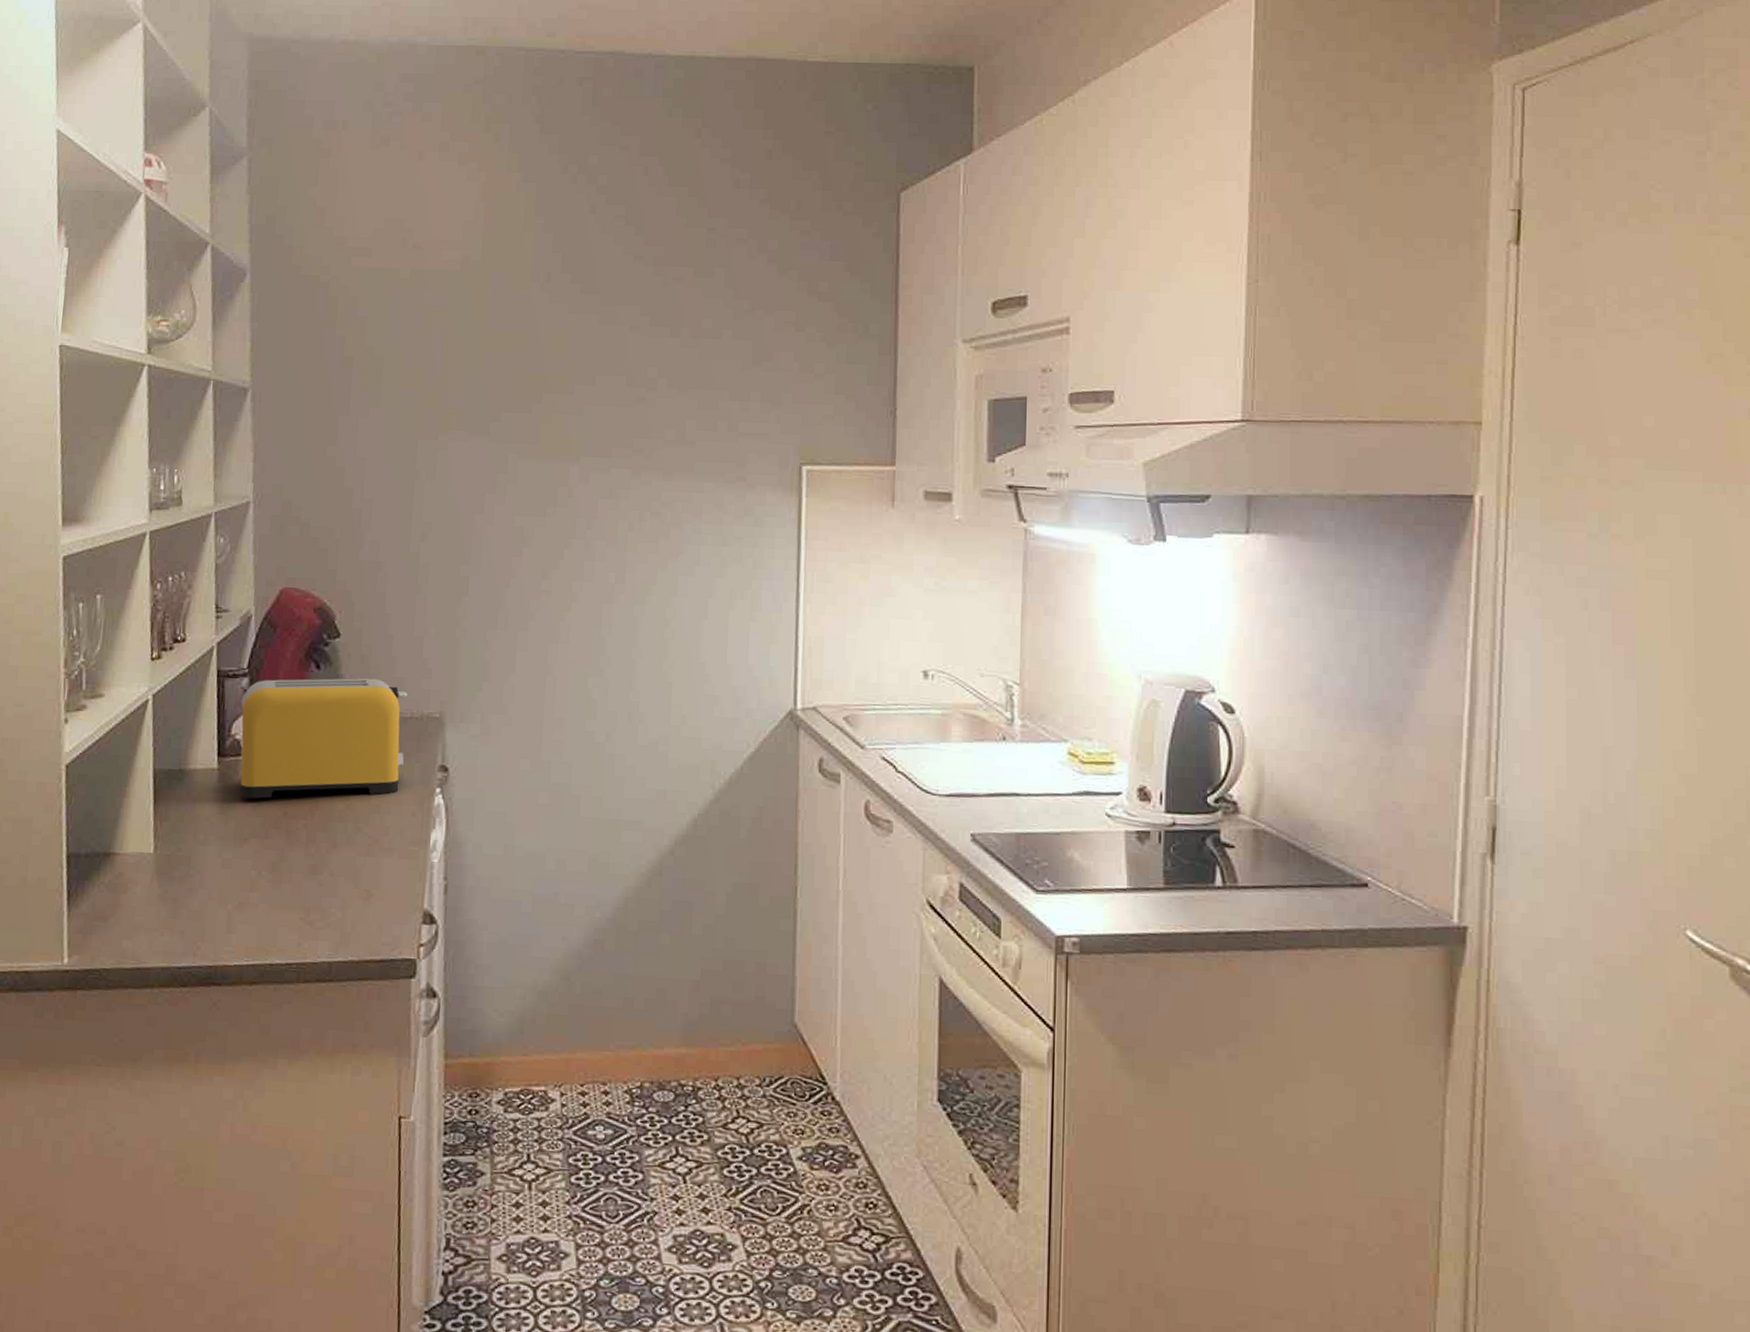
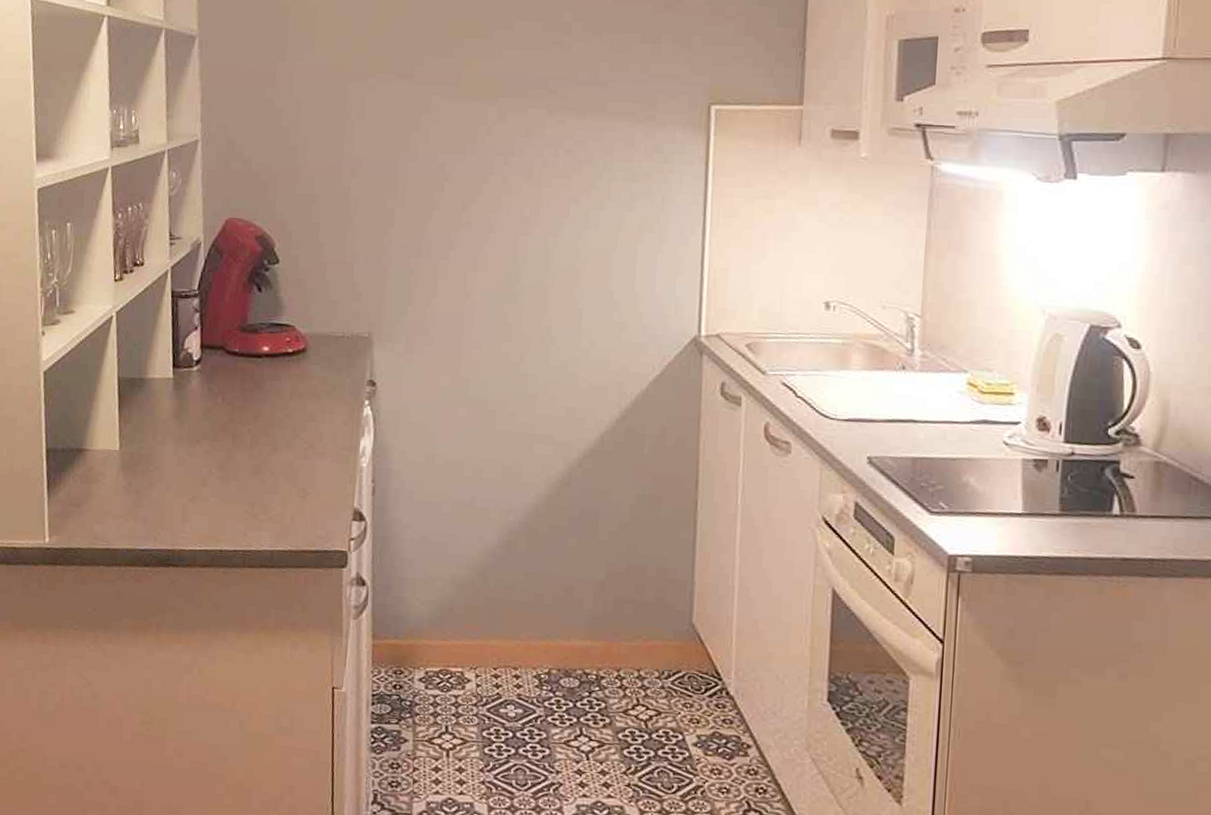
toaster: present [240,678,407,799] -> none [192,300,339,406]

